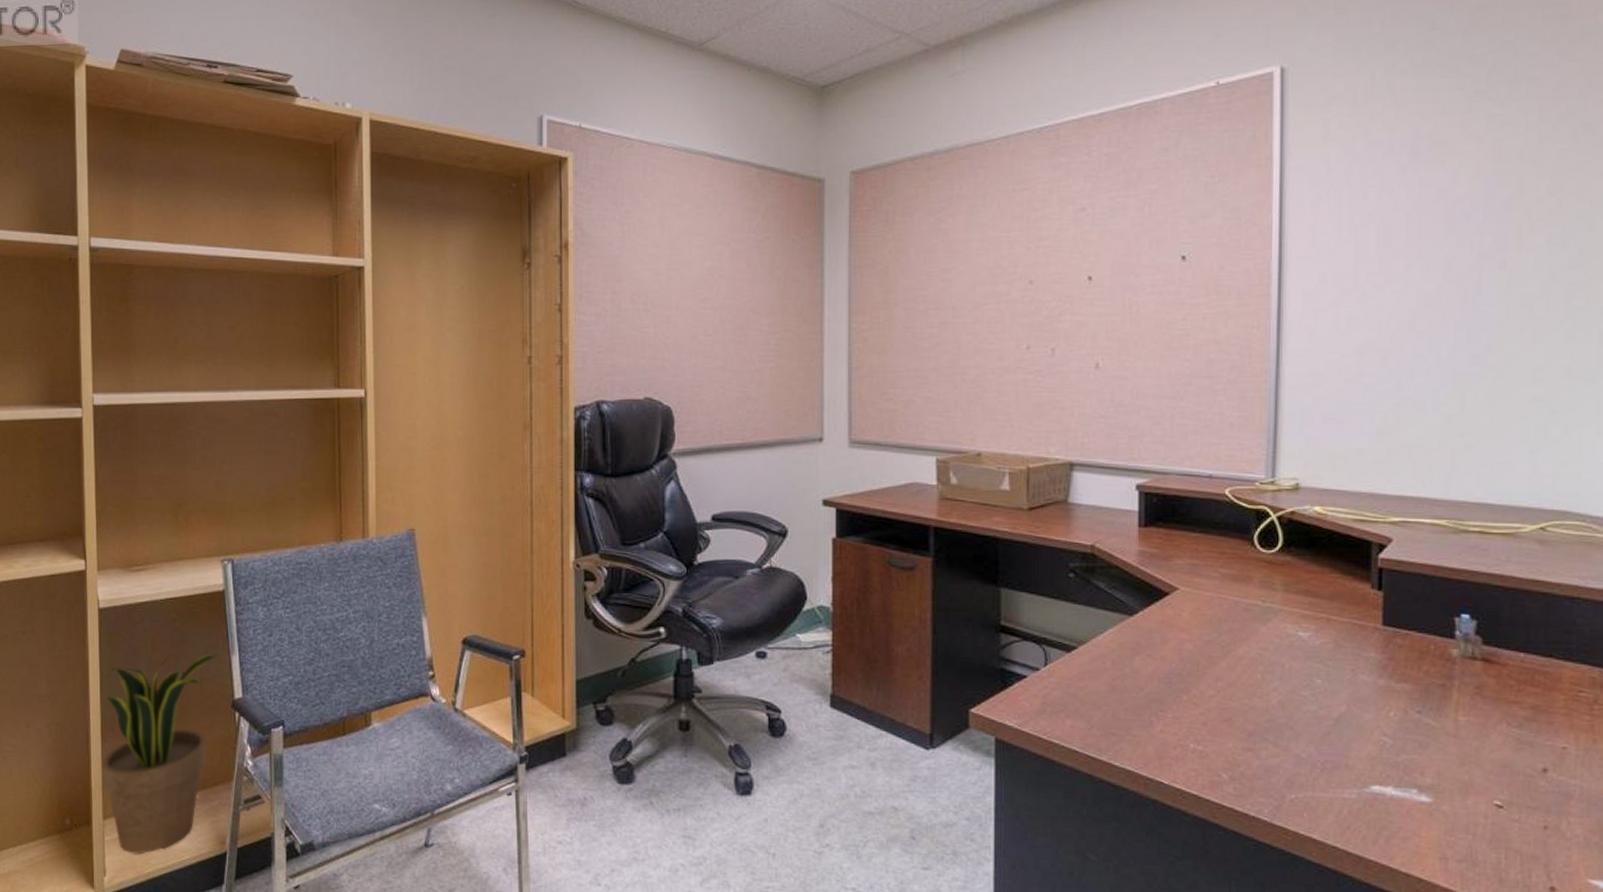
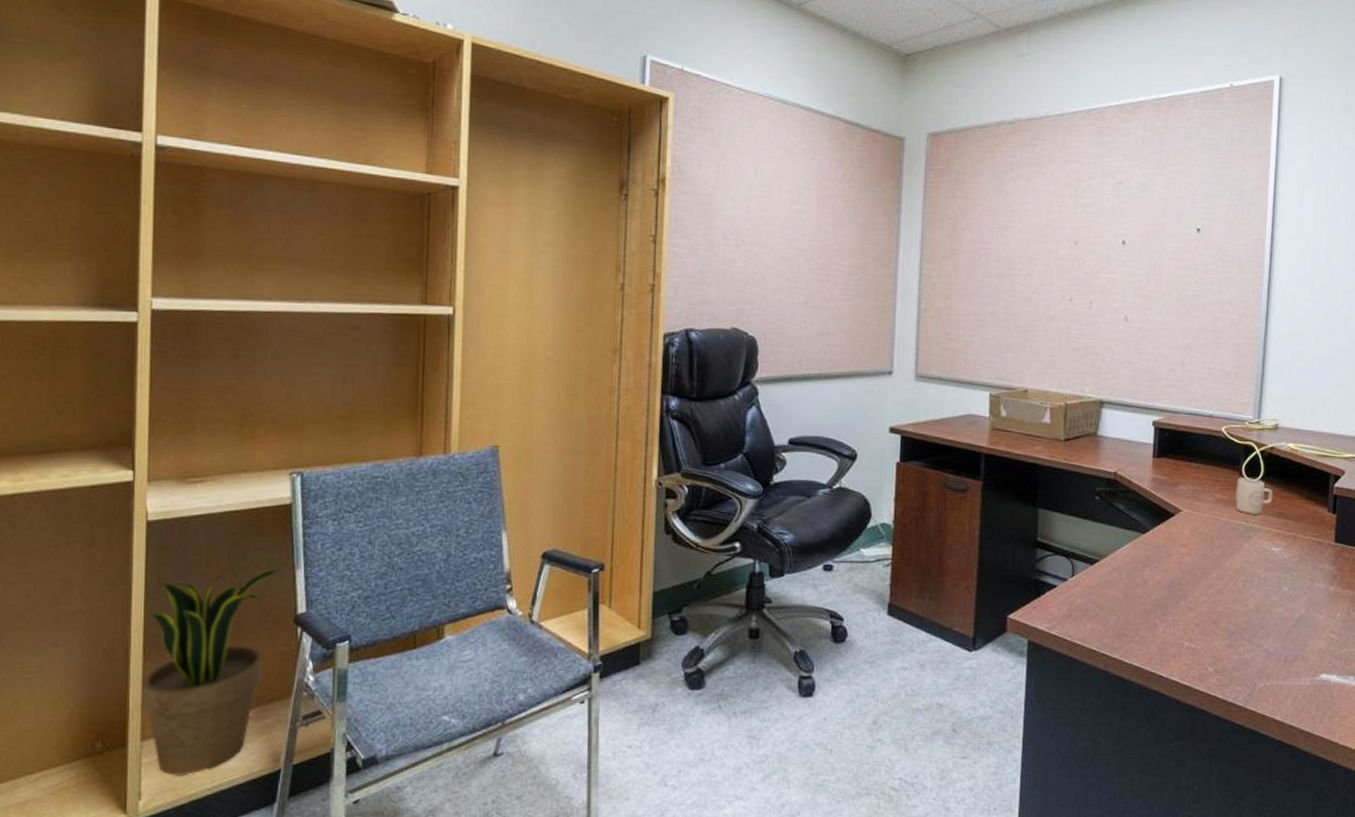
mug: none [1247,547,1297,592] -> present [1235,476,1273,514]

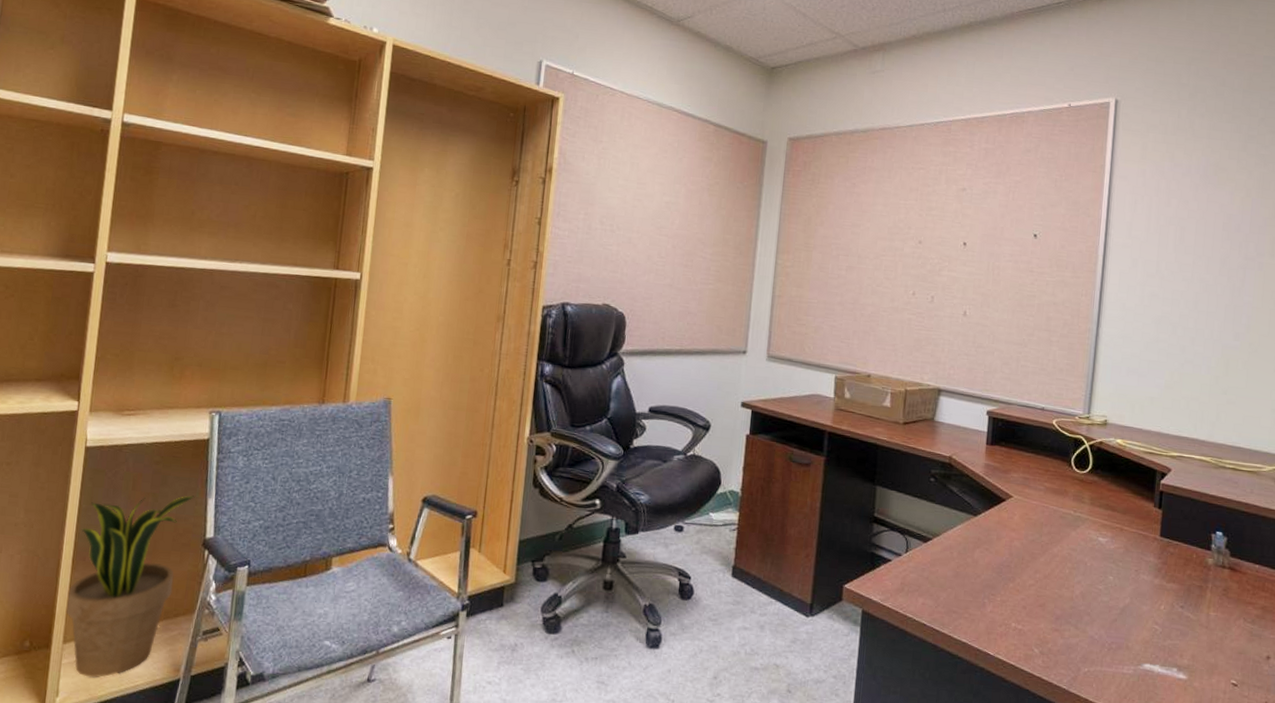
mug: present [1235,476,1273,514] -> none [1064,468,1101,505]

